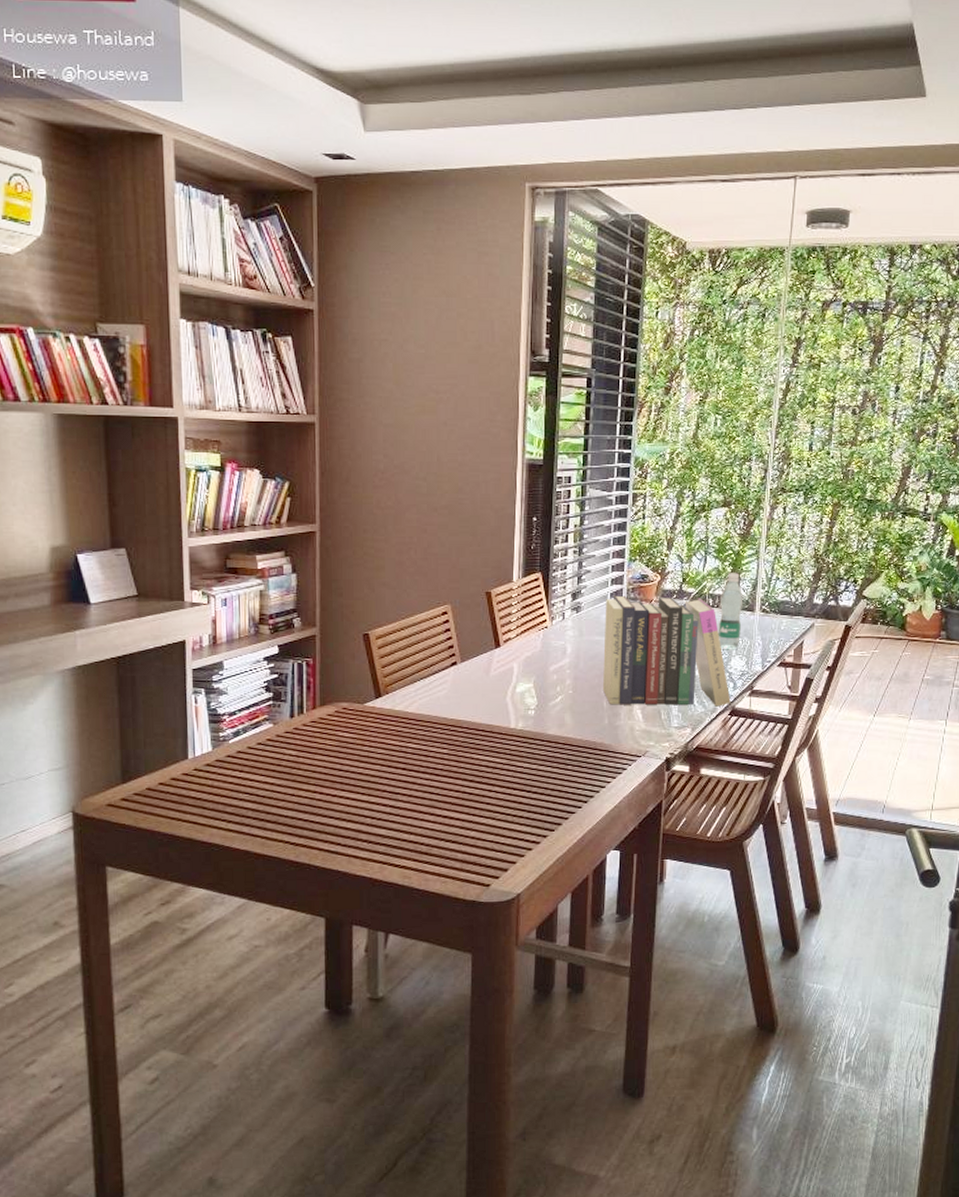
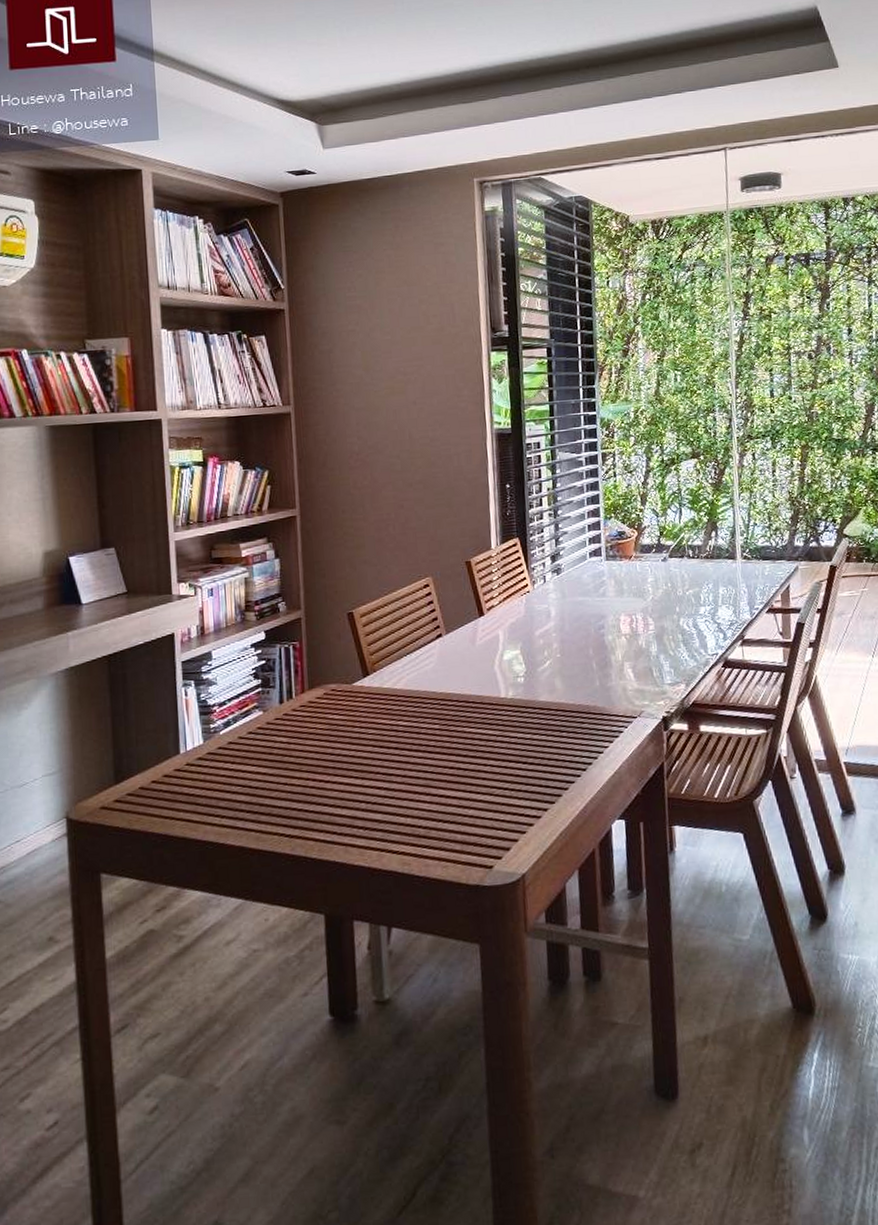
books: present [603,595,731,707] -> none [585,550,723,666]
bottle: present [718,573,744,650] -> none [700,522,725,601]

